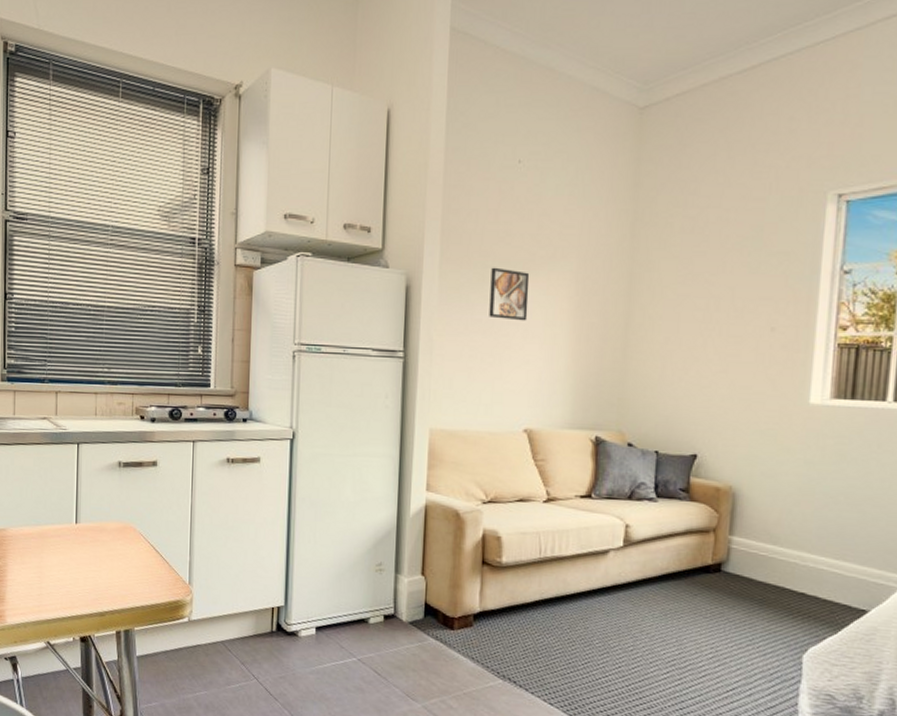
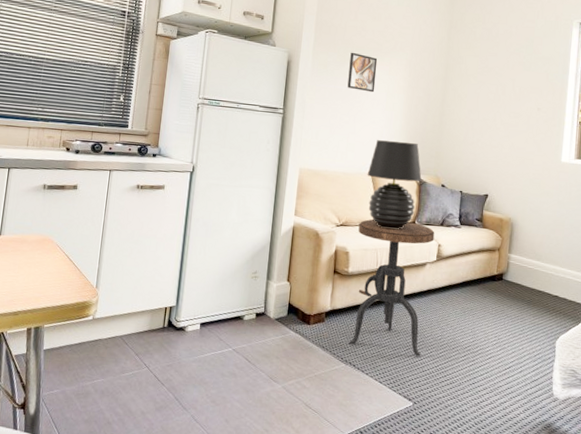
side table: none [506,493,620,672] -> present [349,219,435,356]
table lamp: none [521,386,599,507] -> present [367,140,422,230]

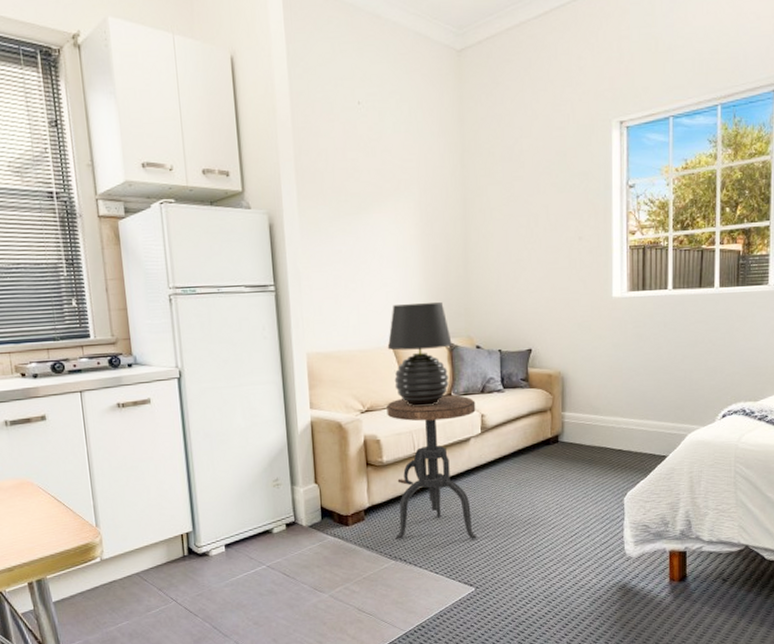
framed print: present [347,52,378,93] -> none [345,201,382,249]

